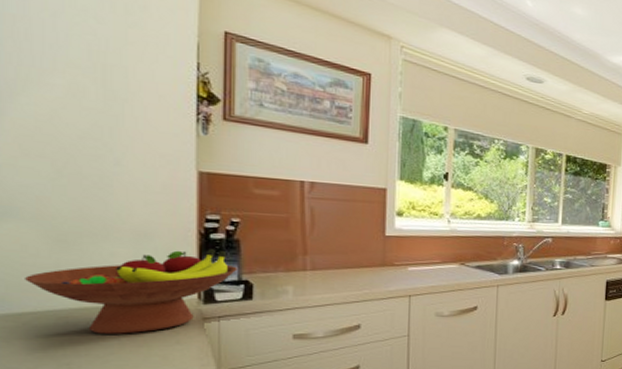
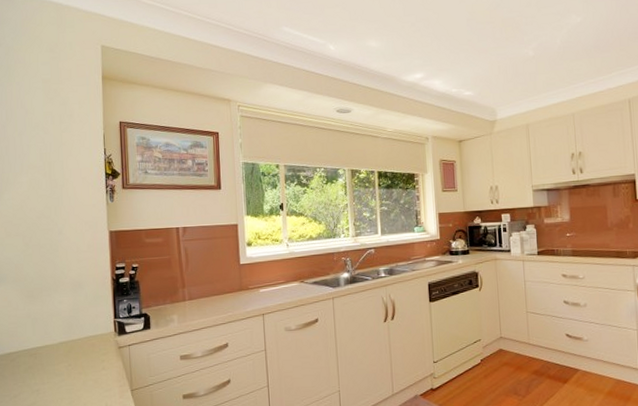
fruit bowl: present [25,249,238,334] -> none [11,291,139,365]

